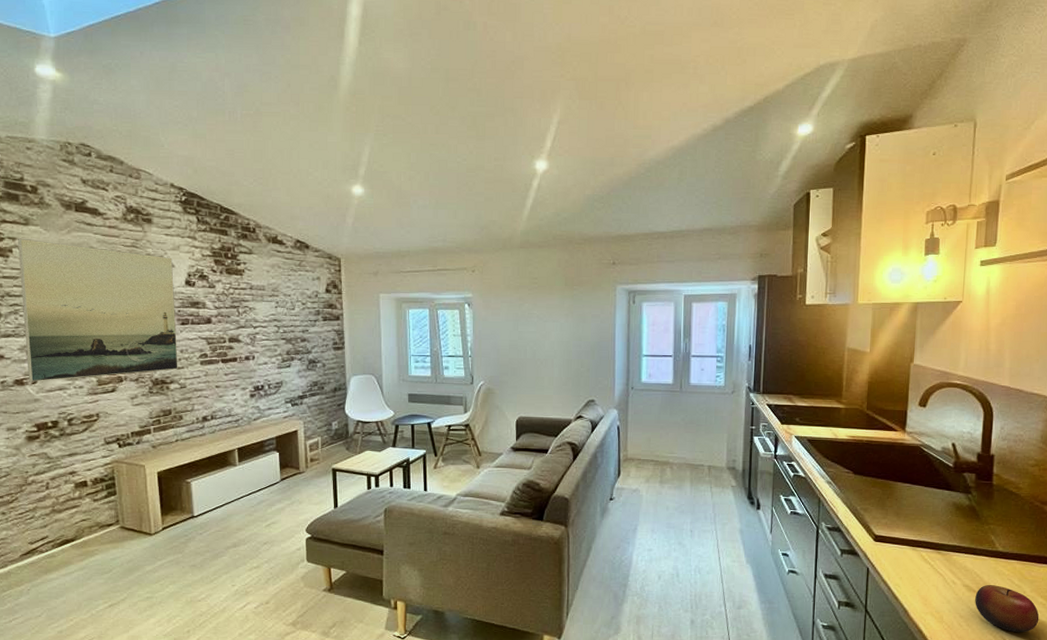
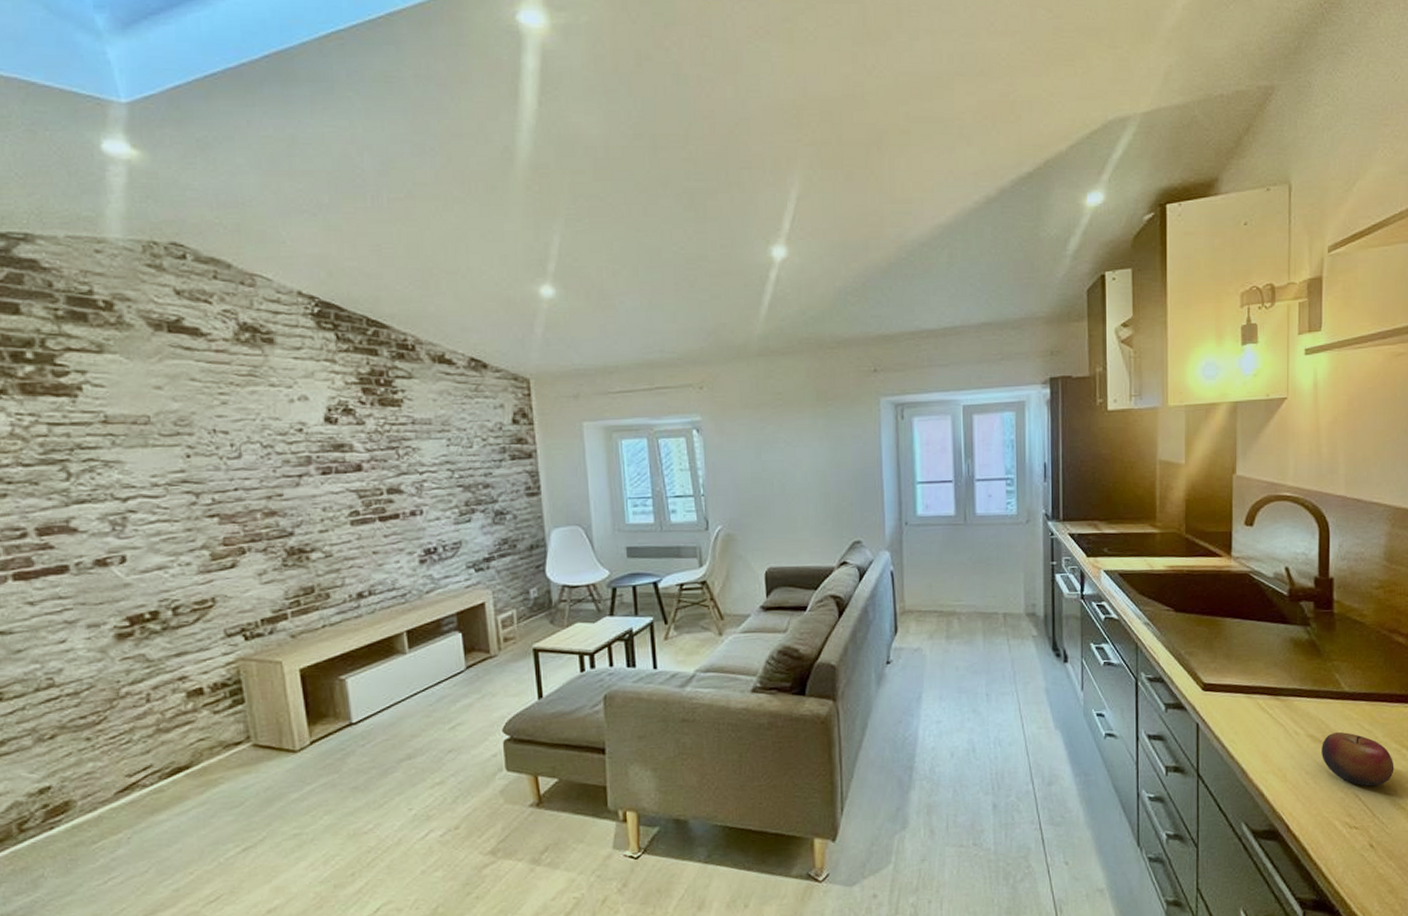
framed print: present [18,238,178,382] -> none [89,370,321,561]

